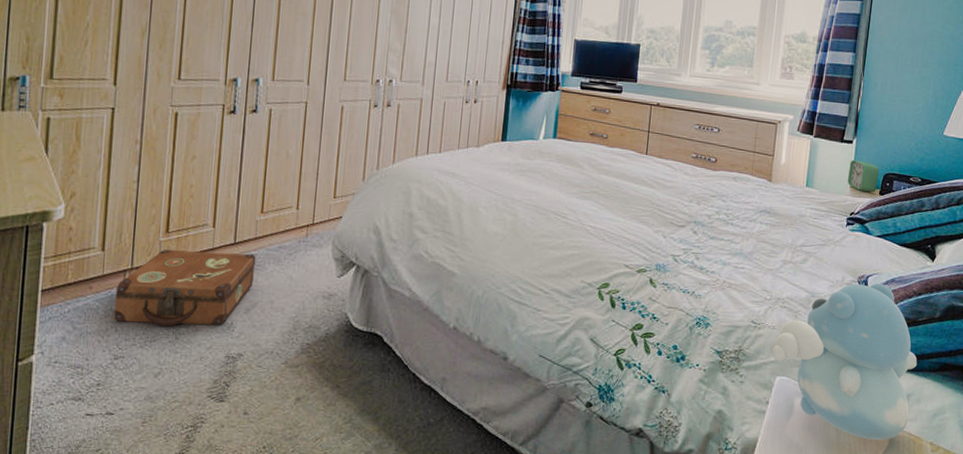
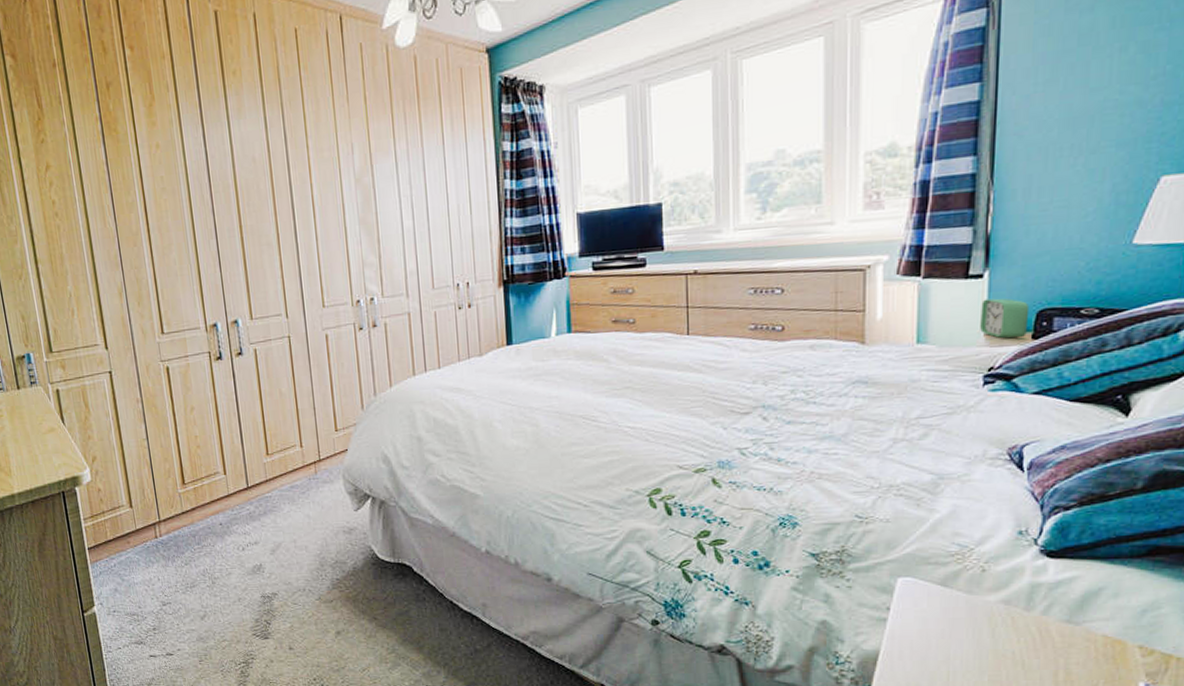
suitcase: present [113,250,256,327] -> none [150,497,273,573]
teddy bear: present [772,282,917,440] -> none [889,452,1110,646]

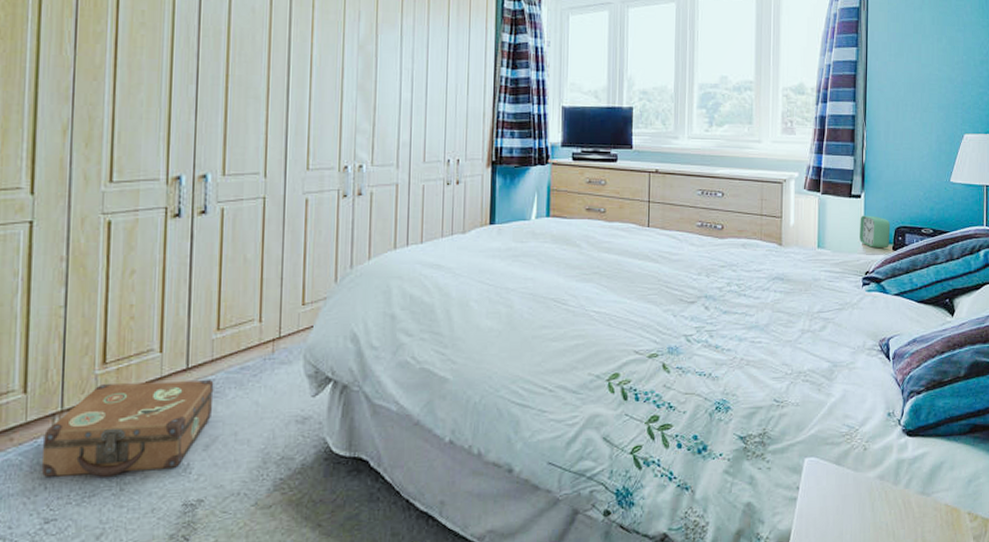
suitcase: none [150,497,273,573] -> present [41,380,214,477]

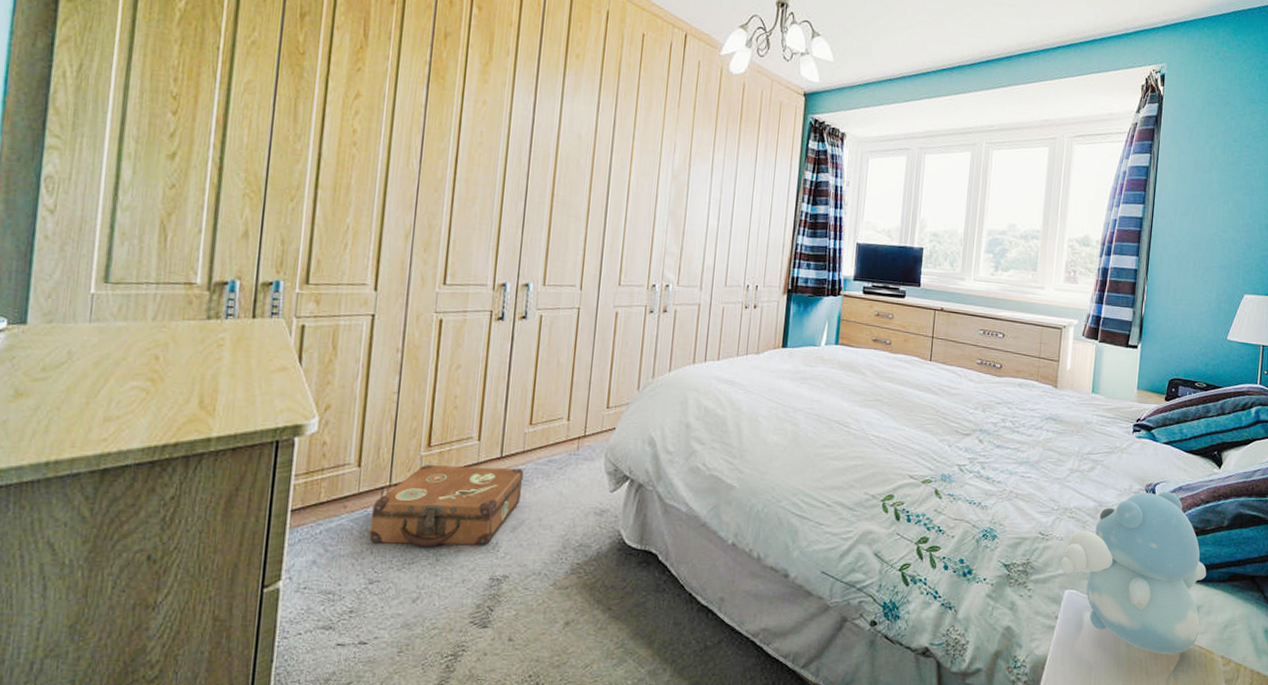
teddy bear: none [798,344,946,517] -> present [1060,491,1206,655]
alarm clock: present [860,215,891,249] -> none [1133,365,1165,399]

